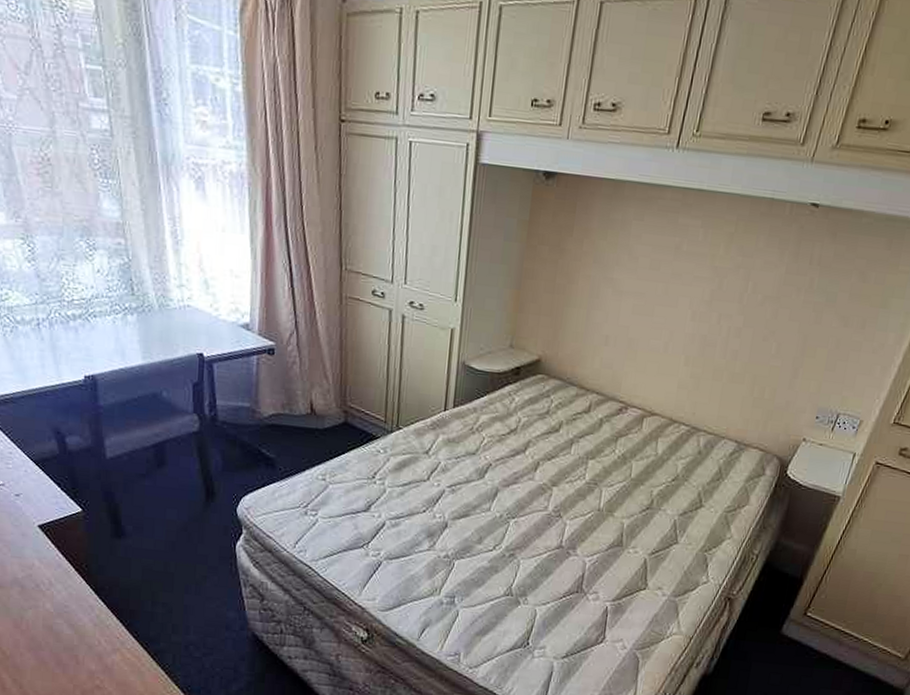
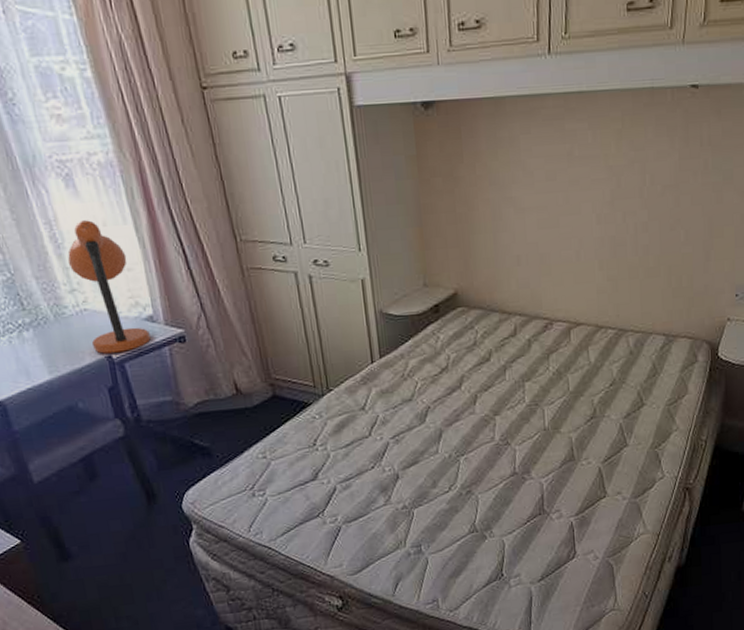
desk lamp: none [182,222,243,353] -> present [67,220,151,354]

